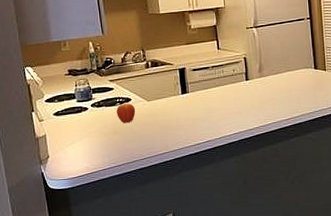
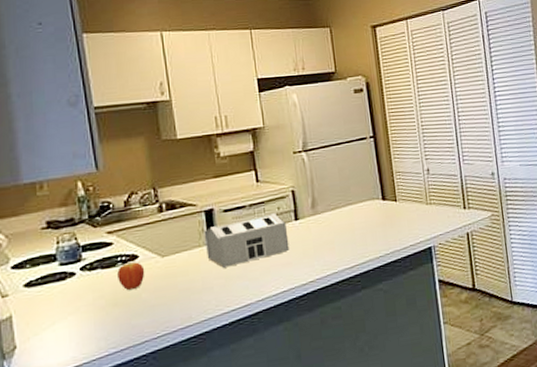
toaster: none [178,74,241,112] -> present [204,213,290,268]

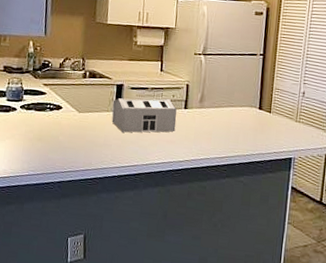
fruit: present [117,261,145,290] -> none [45,110,65,132]

